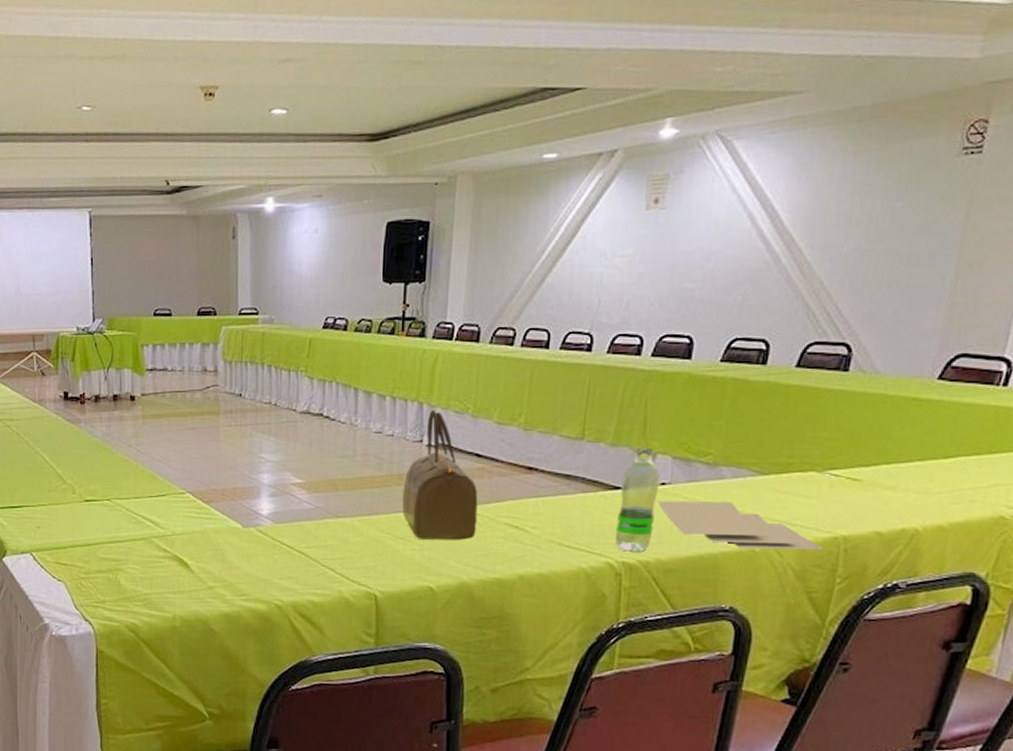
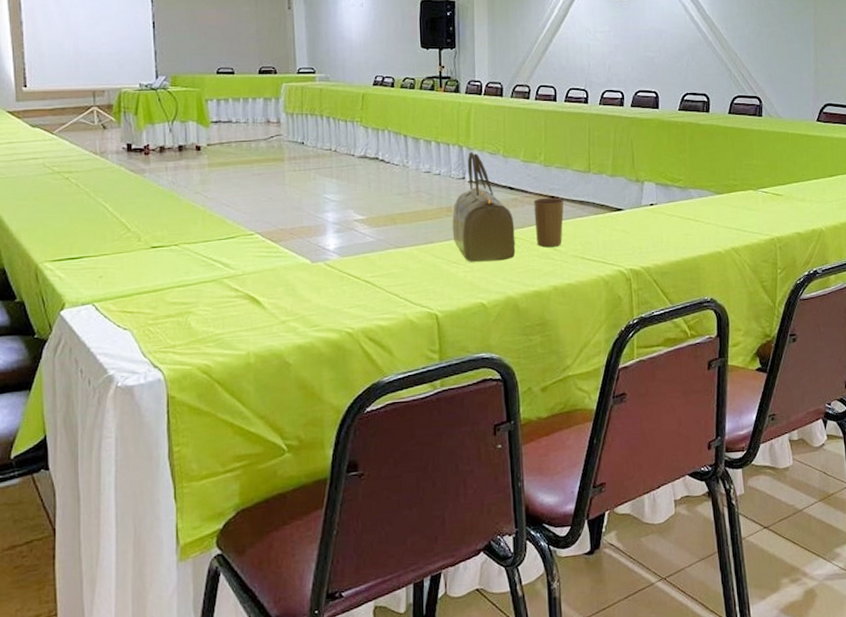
cup: none [504,468,545,529] -> present [534,197,564,247]
bottle: present [615,447,659,552] -> none [622,177,649,260]
papers: present [657,501,824,550] -> none [649,216,766,252]

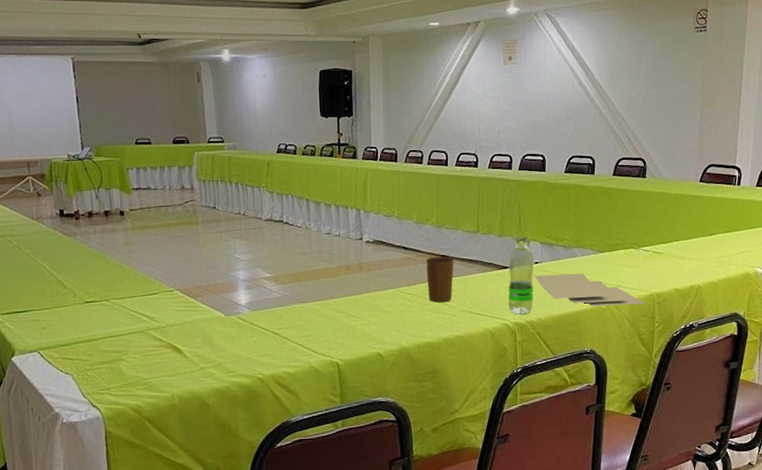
handbag: present [452,151,516,263] -> none [351,214,409,317]
bottle: none [622,177,649,260] -> present [508,236,534,314]
papers: none [649,216,766,252] -> present [534,273,645,307]

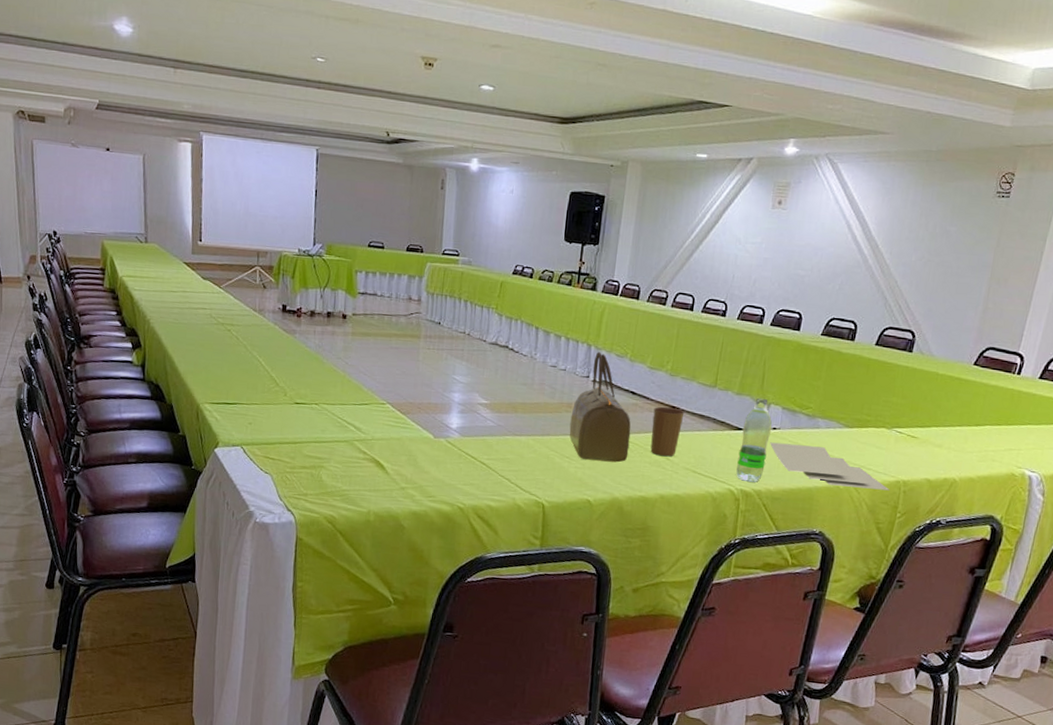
handbag: none [351,214,409,317] -> present [569,351,631,463]

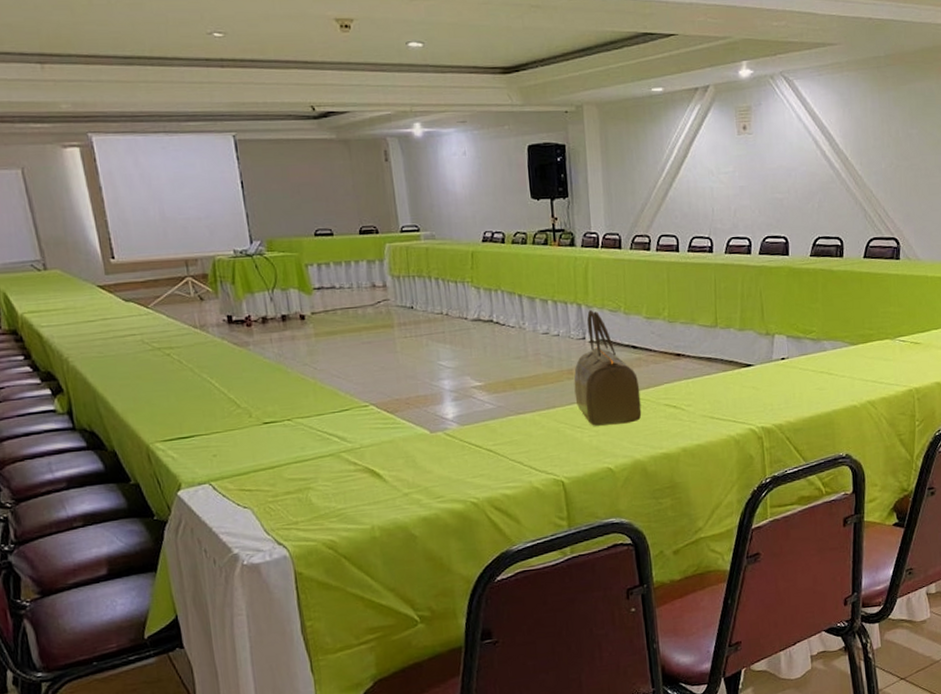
cup: present [650,406,685,457] -> none [659,355,691,408]
bottle: present [736,398,772,482] -> none [752,329,781,418]
papers: present [769,442,890,491] -> none [780,369,904,406]

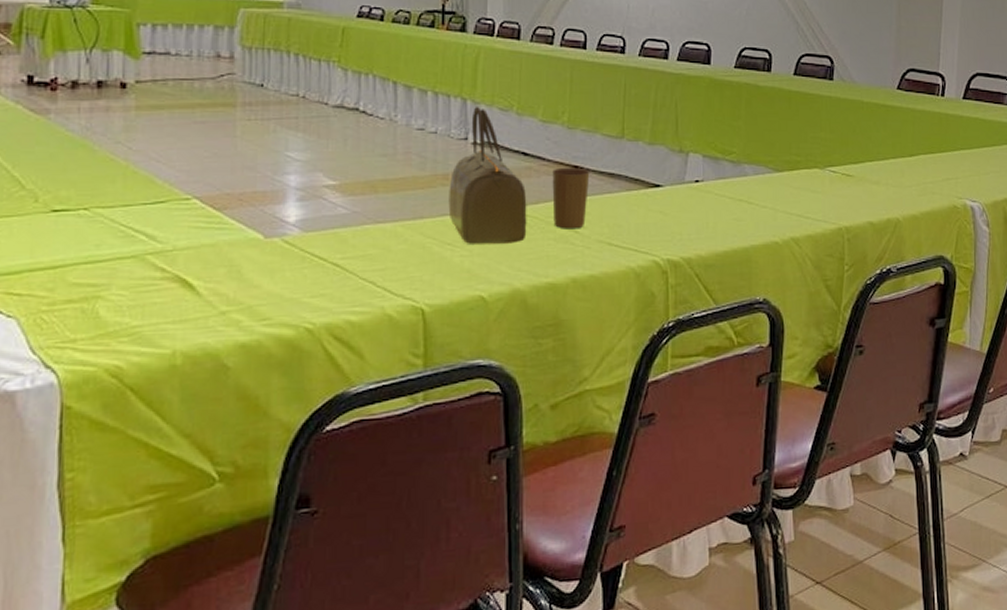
cup: none [659,355,691,408] -> present [552,167,590,229]

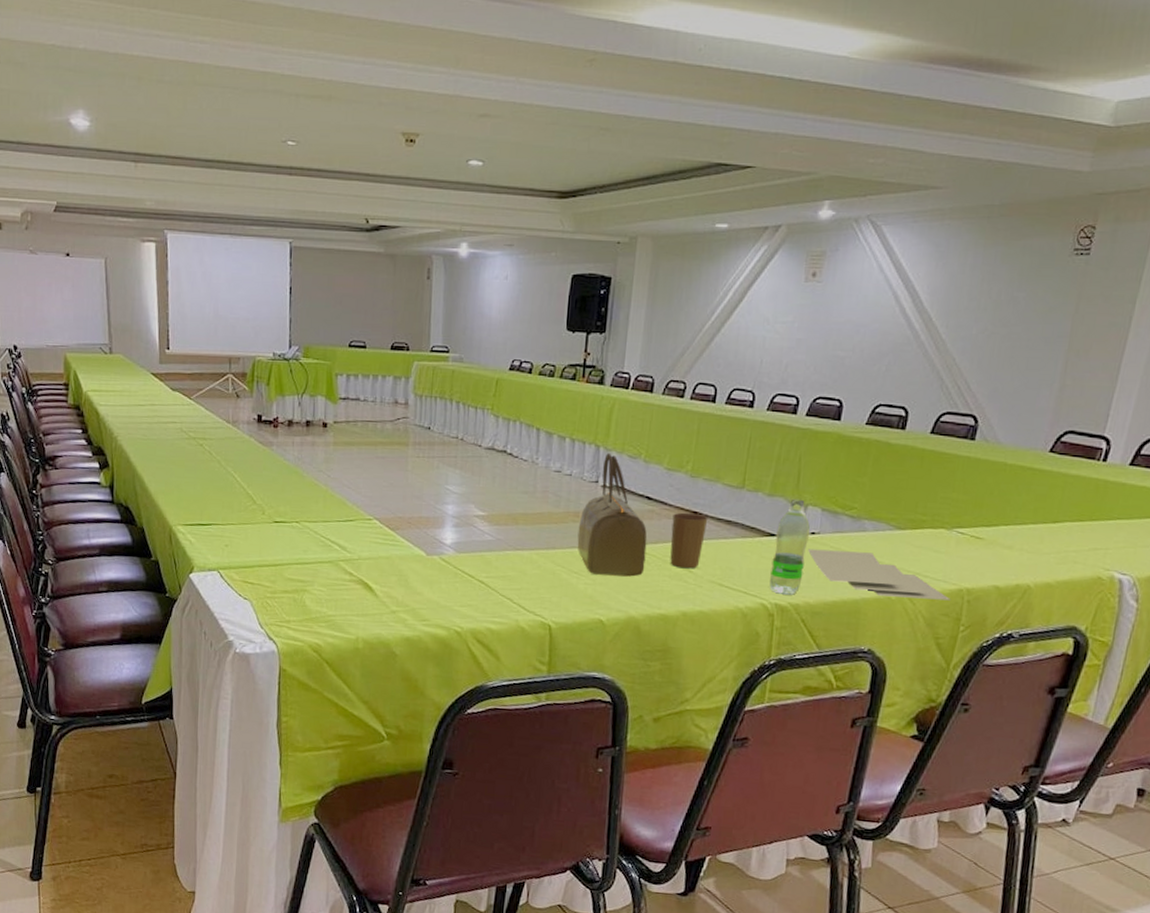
bottle: none [658,146,693,249] -> present [769,499,810,595]
papers: none [693,198,832,241] -> present [807,549,951,601]

